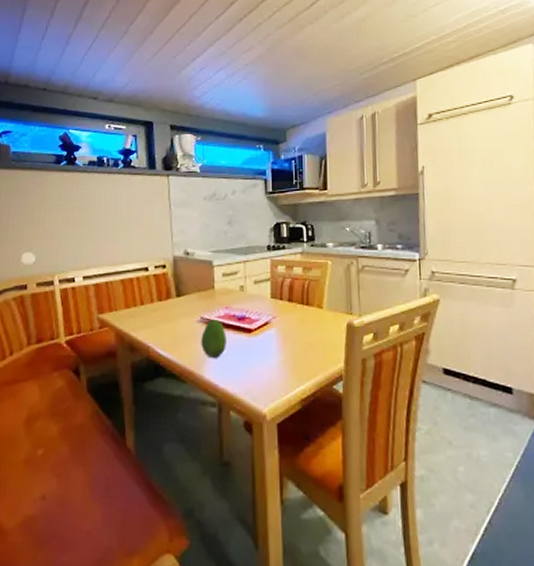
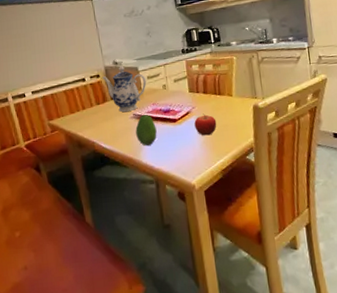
teapot: none [168,258,221,313] -> present [101,66,147,112]
fruit: none [273,326,301,354] -> present [194,113,217,136]

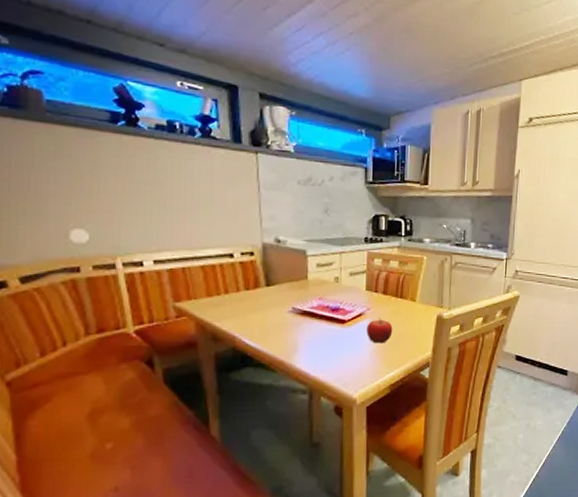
teapot: present [101,66,147,112] -> none [256,246,315,303]
fruit: present [135,114,157,146] -> none [292,309,319,348]

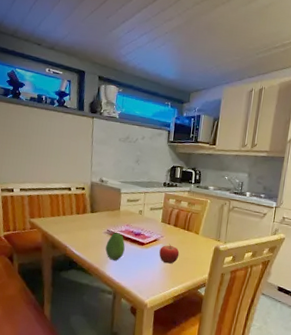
fruit: none [292,309,319,348] -> present [105,232,125,261]

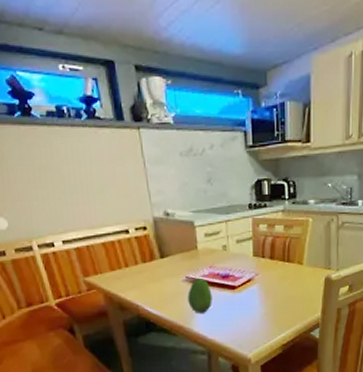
fruit: present [159,244,180,264] -> none [256,282,282,307]

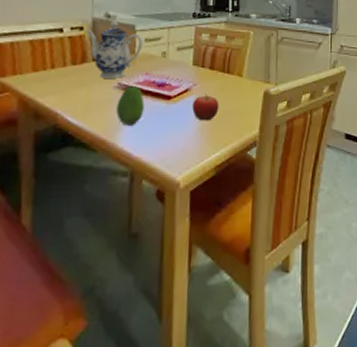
teapot: none [149,219,204,273] -> present [85,21,143,78]
fruit: none [256,282,282,307] -> present [192,93,219,121]

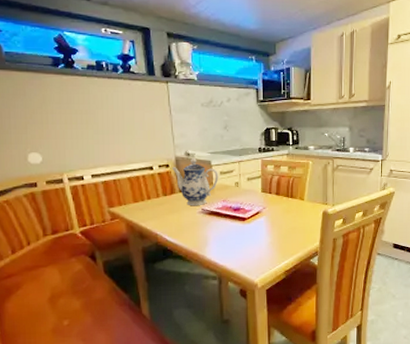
fruit: present [116,85,145,125] -> none [203,210,225,242]
fruit: present [192,93,219,121] -> none [263,215,286,237]

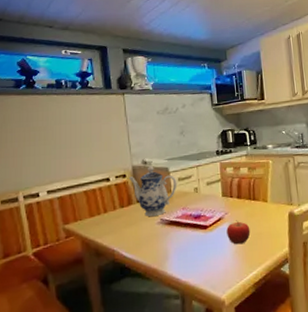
fruit: none [263,215,286,237] -> present [226,220,251,245]

